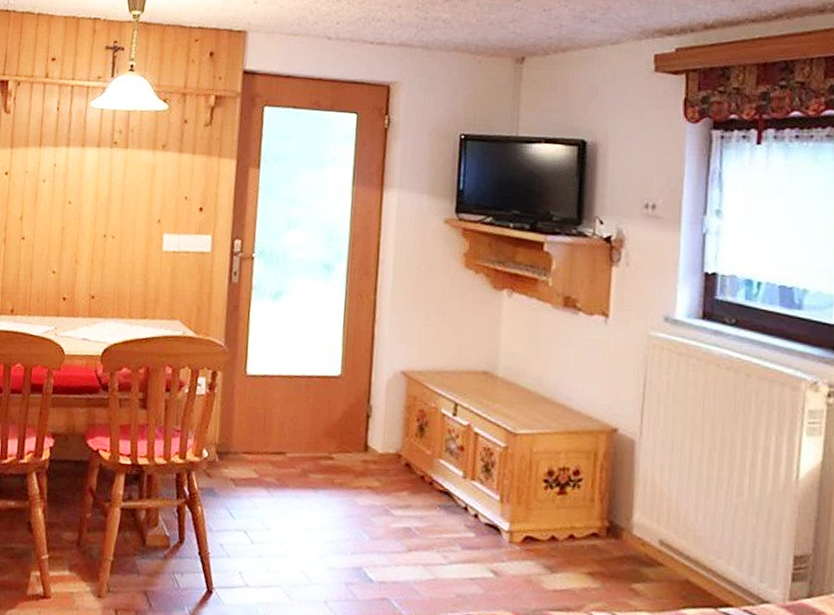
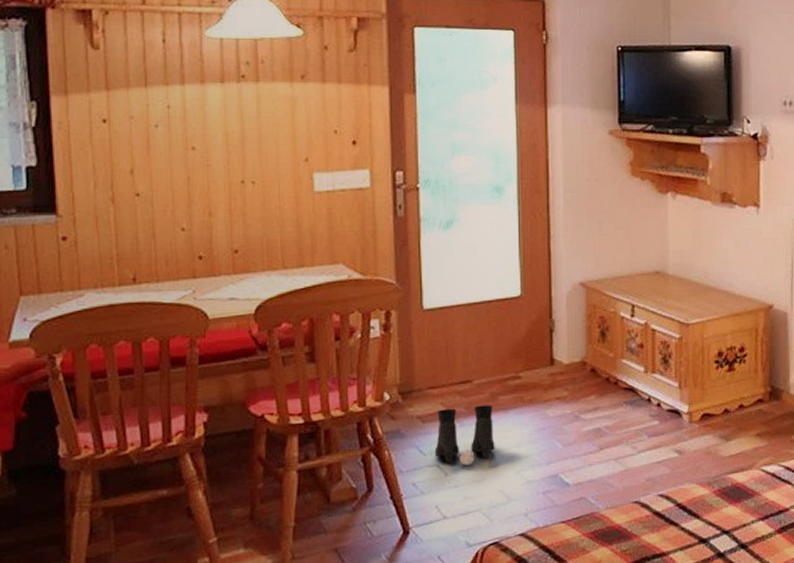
boots: none [243,475,304,538] -> present [434,405,495,465]

